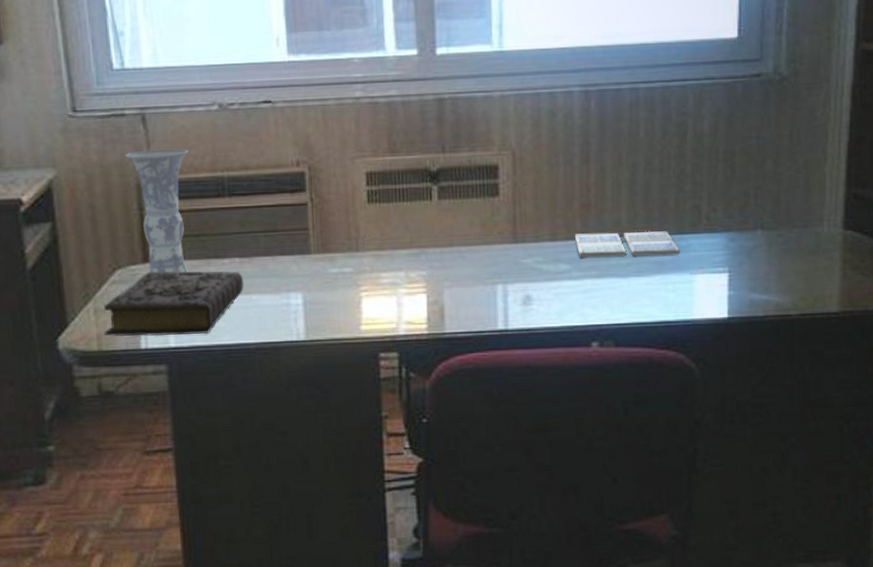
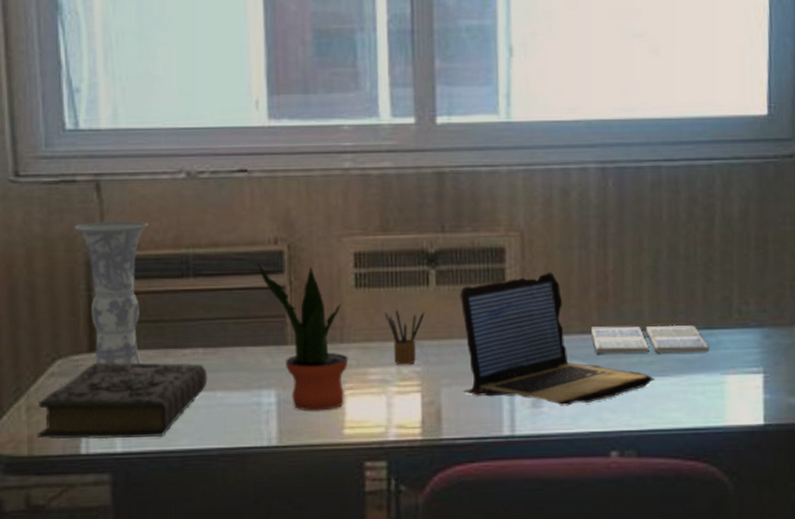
potted plant: none [282,182,363,311] -> present [257,262,348,411]
pencil box: none [393,220,429,270] -> present [384,308,425,365]
laptop: none [459,185,632,304] -> present [460,271,656,406]

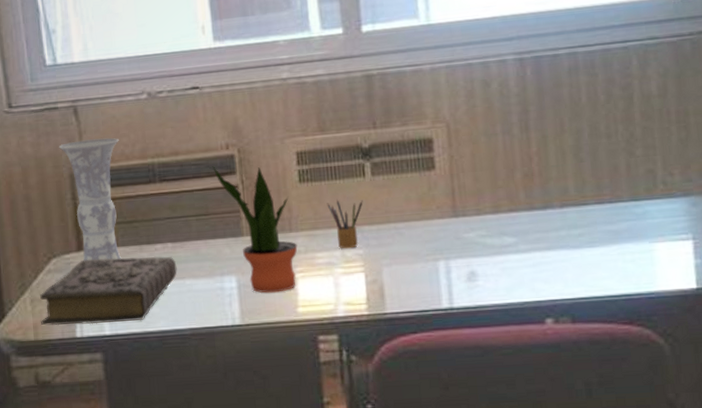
laptop: present [460,271,656,406] -> none [394,157,585,279]
drink coaster: present [591,324,709,354] -> none [519,198,636,229]

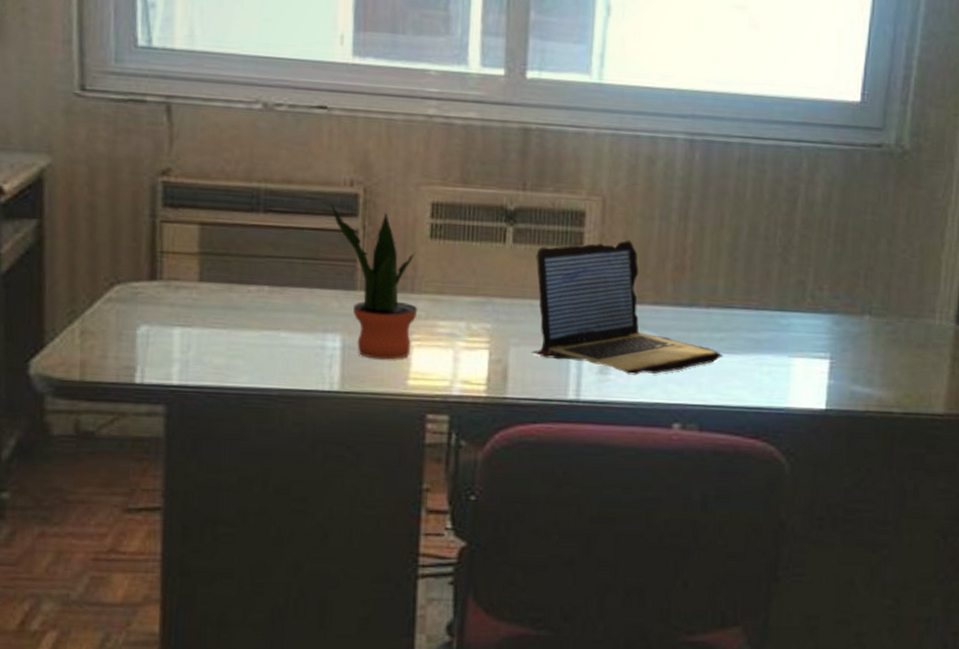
book: present [40,256,177,326] -> none [91,291,272,373]
vase: present [58,138,121,261] -> none [141,146,220,296]
pencil box: present [327,199,363,249] -> none [458,263,499,321]
laptop: none [394,157,585,279] -> present [531,239,724,375]

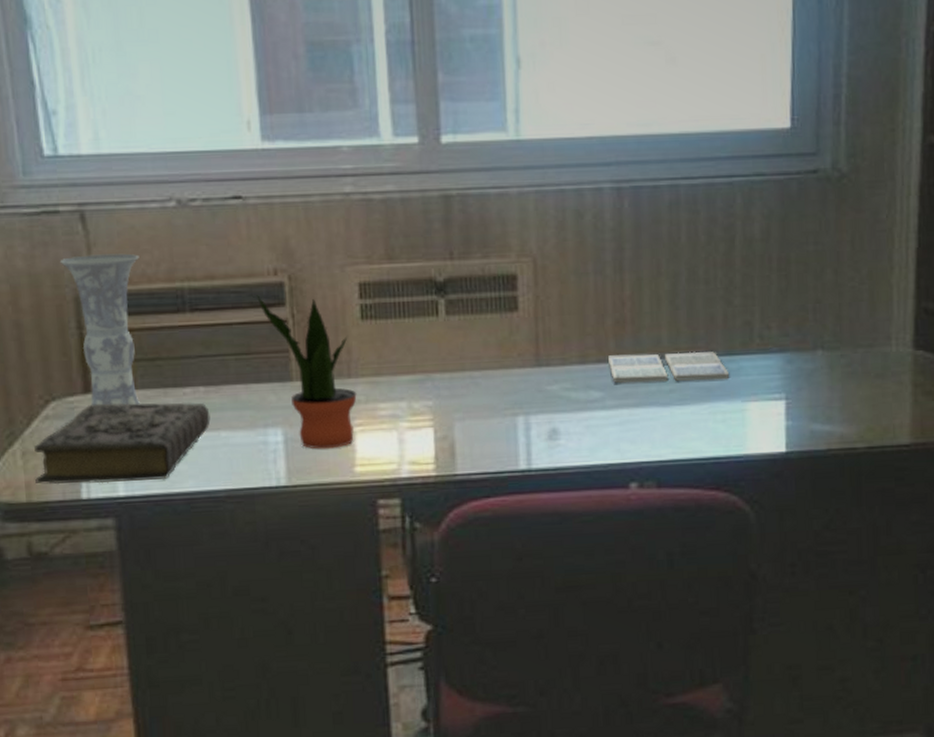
book: none [91,291,272,373] -> present [34,402,211,485]
vase: none [141,146,220,296] -> present [59,253,140,406]
laptop: present [531,239,724,375] -> none [471,298,675,438]
drink coaster: none [665,299,780,334] -> present [608,351,730,383]

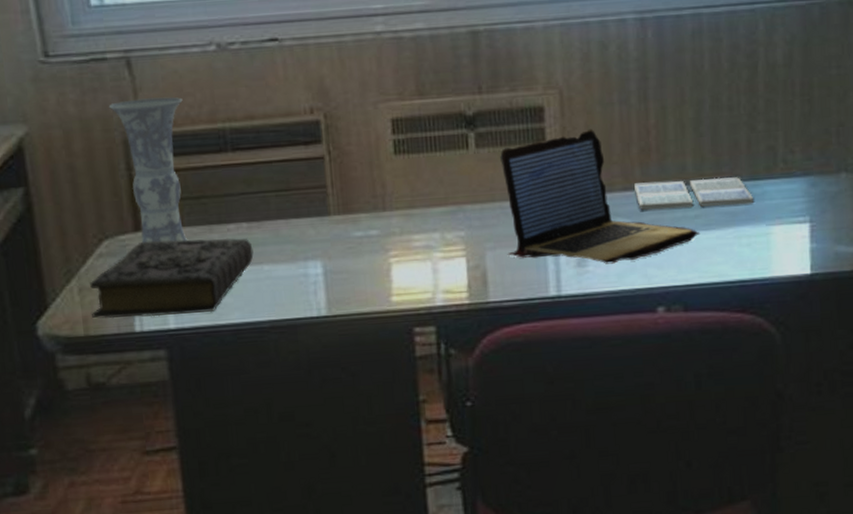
potted plant: present [257,295,357,449] -> none [294,133,392,280]
laptop: none [471,298,675,438] -> present [500,128,701,264]

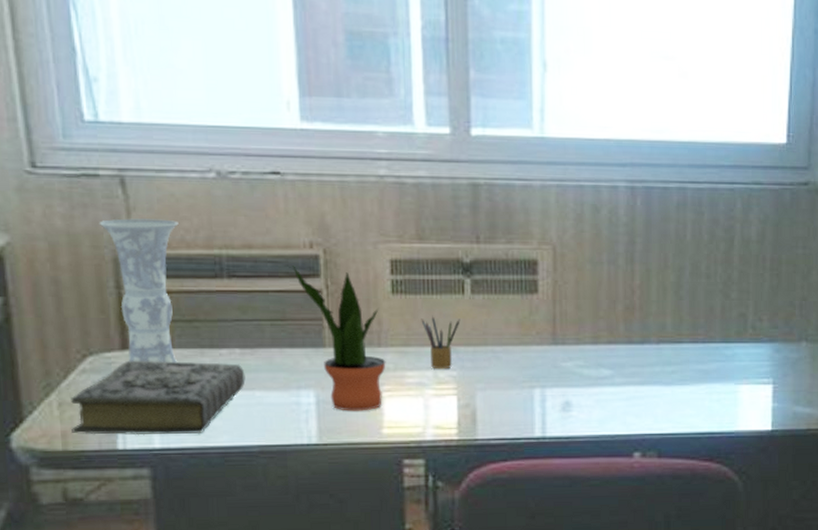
potted plant: none [294,133,392,280] -> present [293,266,386,411]
pencil box: none [425,173,466,231] -> present [421,315,460,369]
laptop: present [500,128,701,264] -> none [494,284,676,410]
drink coaster: present [634,177,754,210] -> none [618,338,725,364]

